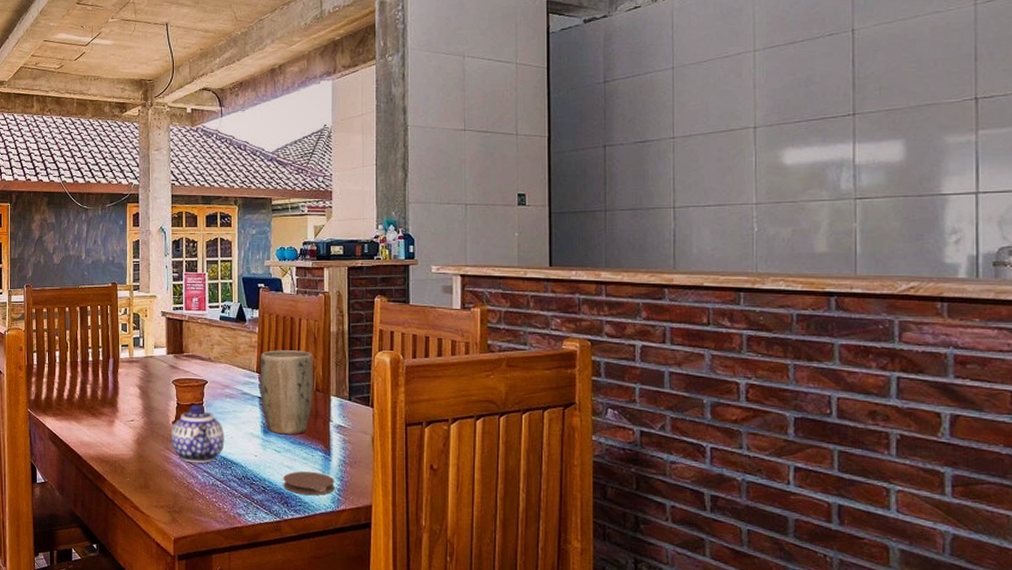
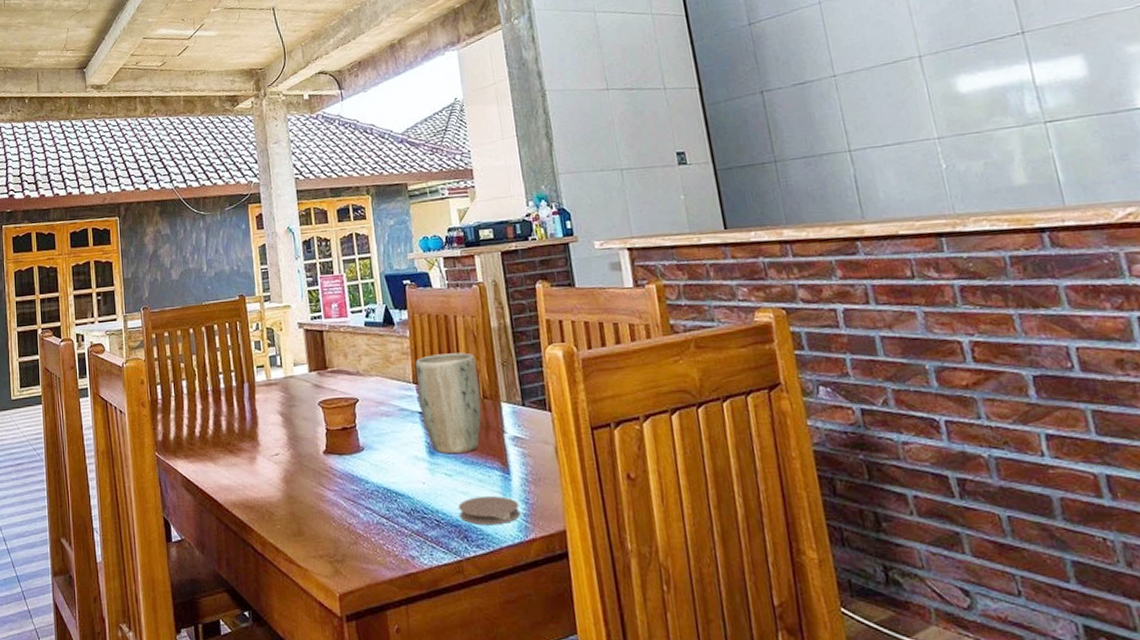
teapot: present [171,403,225,464] -> none [323,427,386,499]

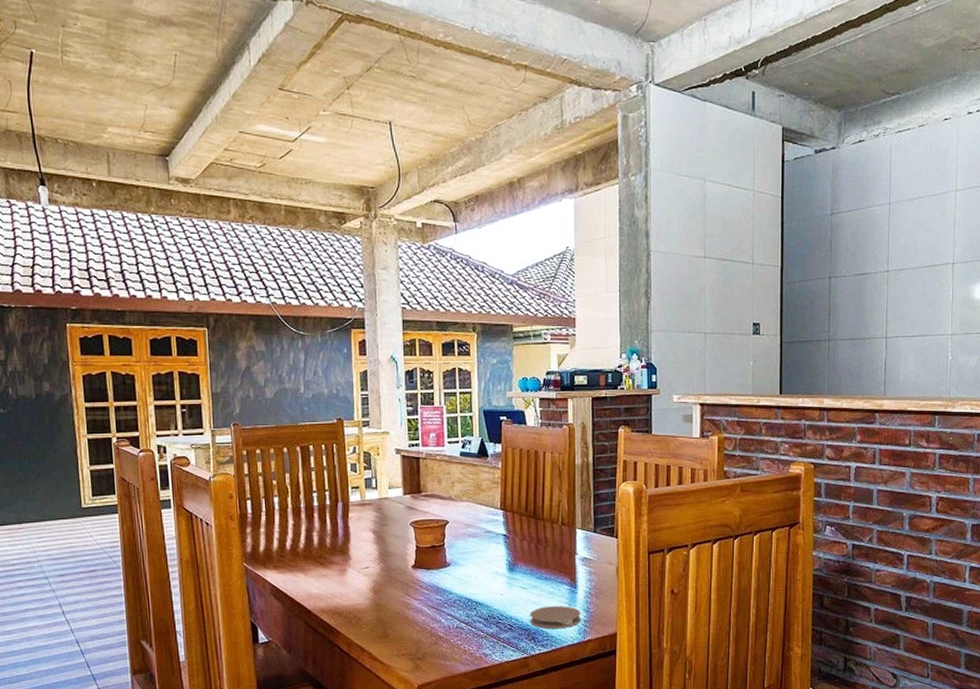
plant pot: present [415,352,482,455] -> none [503,485,560,571]

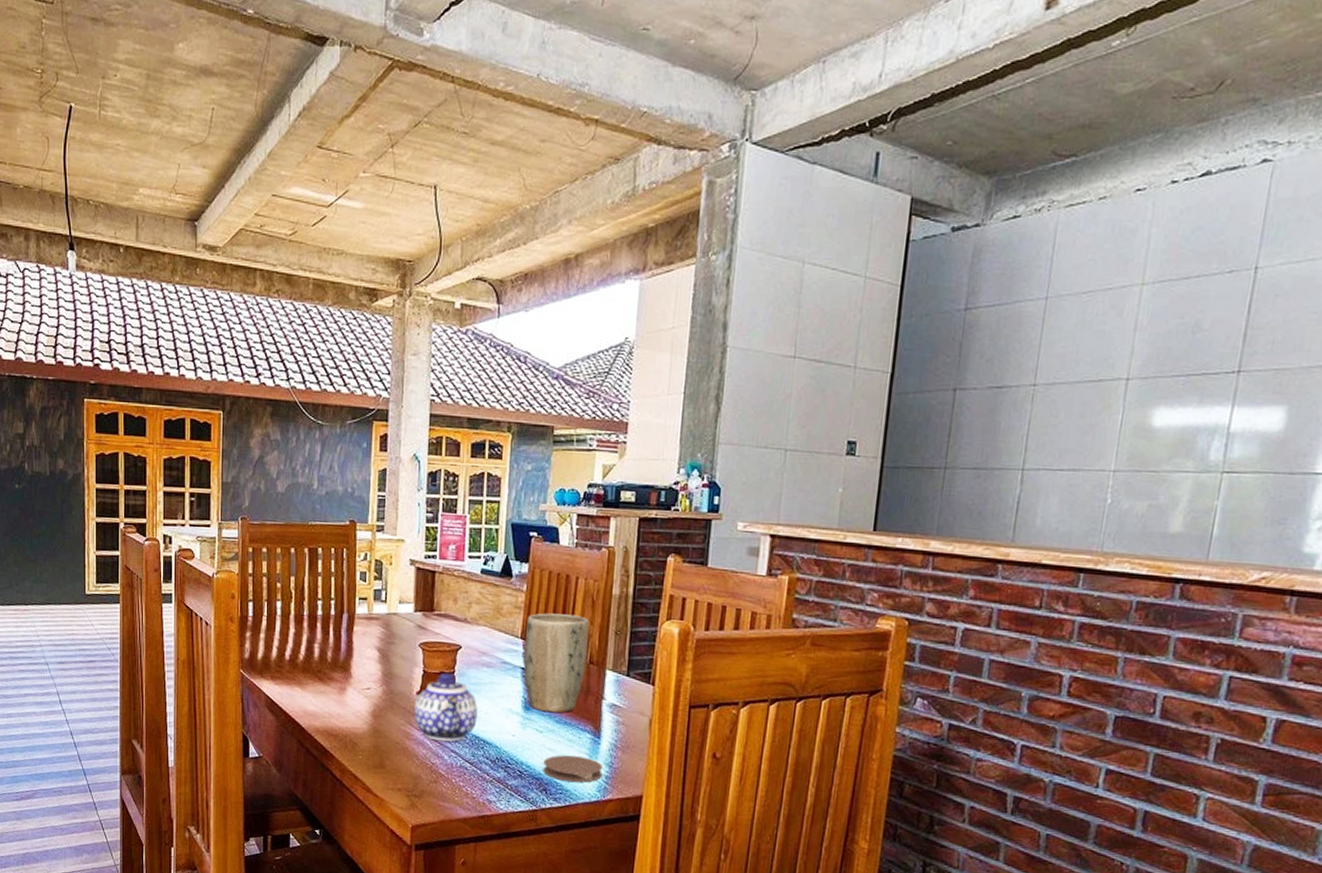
teapot: none [411,545,469,607] -> present [414,672,478,742]
plant pot: none [503,485,560,571] -> present [524,613,589,713]

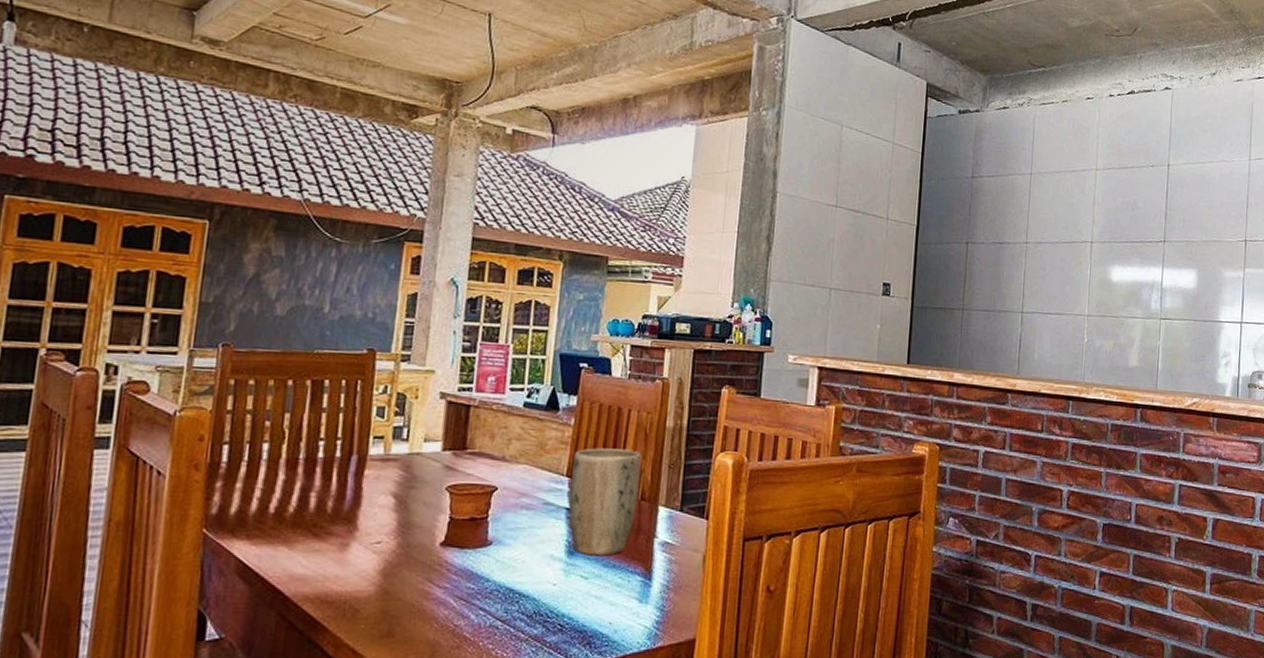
teapot: present [414,672,478,742] -> none [435,517,514,599]
coaster: present [543,755,603,783] -> none [587,602,654,632]

